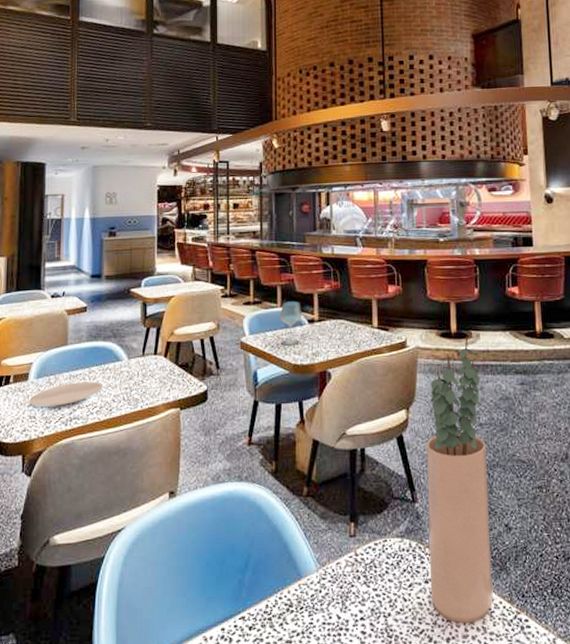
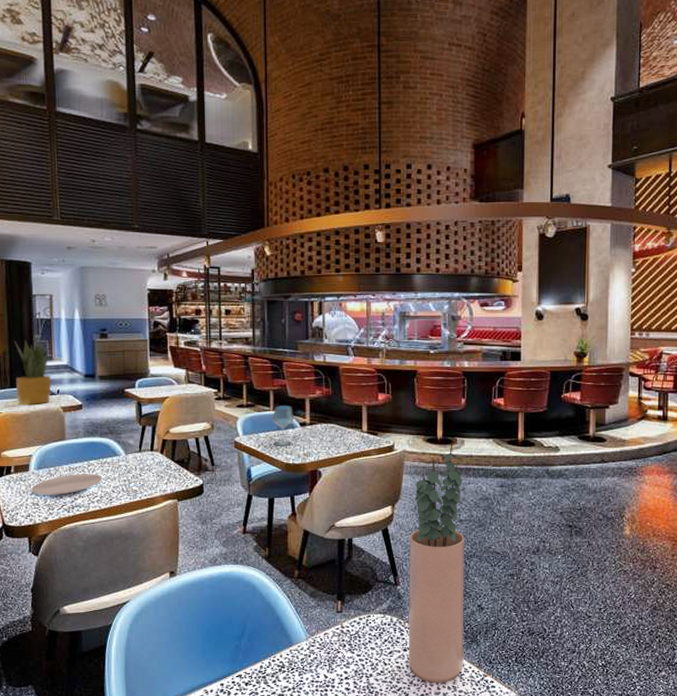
planter: none [21,237,62,310] -> present [14,337,53,405]

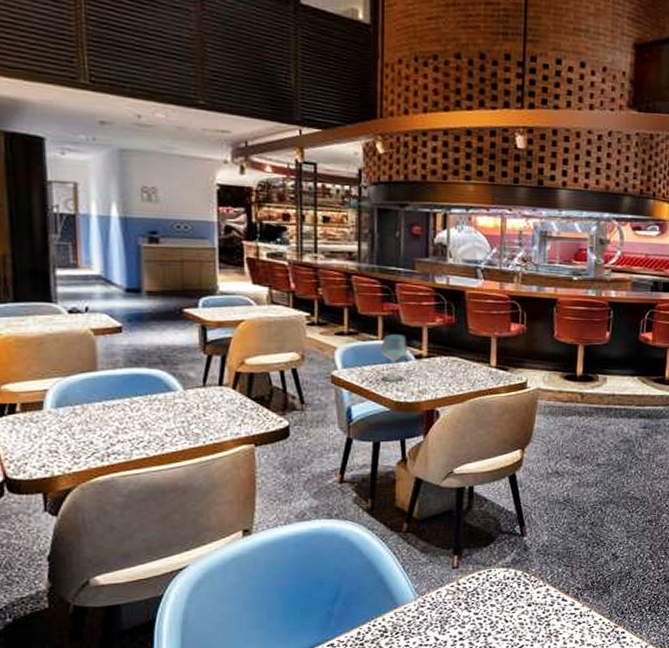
planter: present [14,337,53,405] -> none [19,238,79,326]
plate: present [31,474,102,495] -> none [47,414,150,440]
vase: present [408,443,465,683] -> none [532,381,604,638]

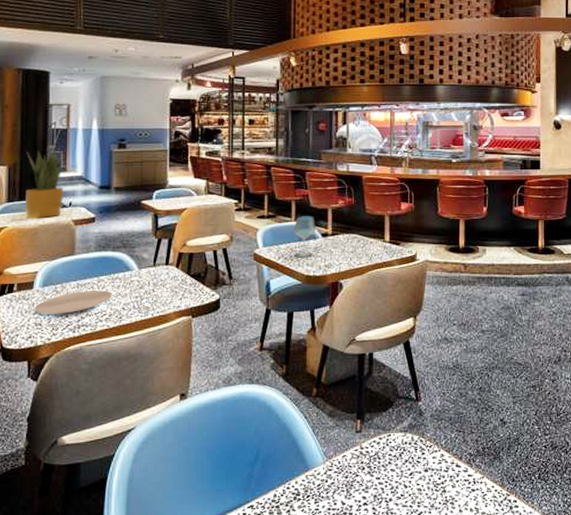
planter: none [19,238,79,326] -> present [24,148,68,219]
plate: none [47,414,150,440] -> present [34,290,112,314]

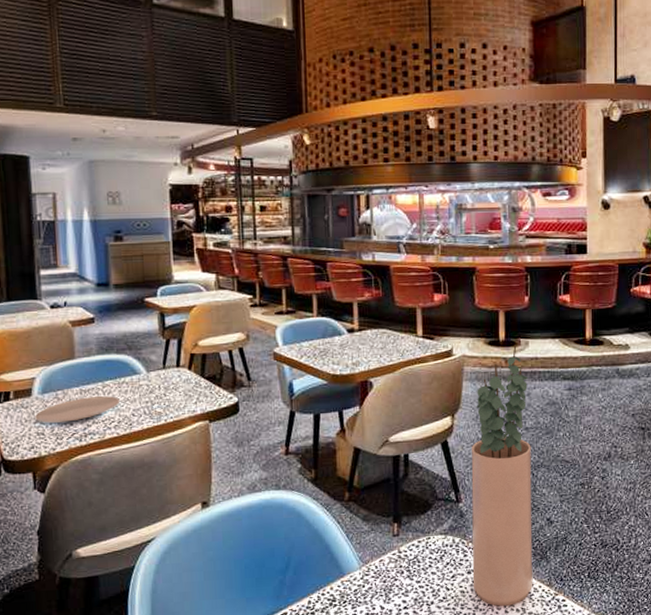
planter: present [24,148,68,219] -> none [11,242,58,321]
wine glass: present [293,216,316,258] -> none [315,310,341,356]
vase: none [429,252,487,505] -> present [471,345,533,606]

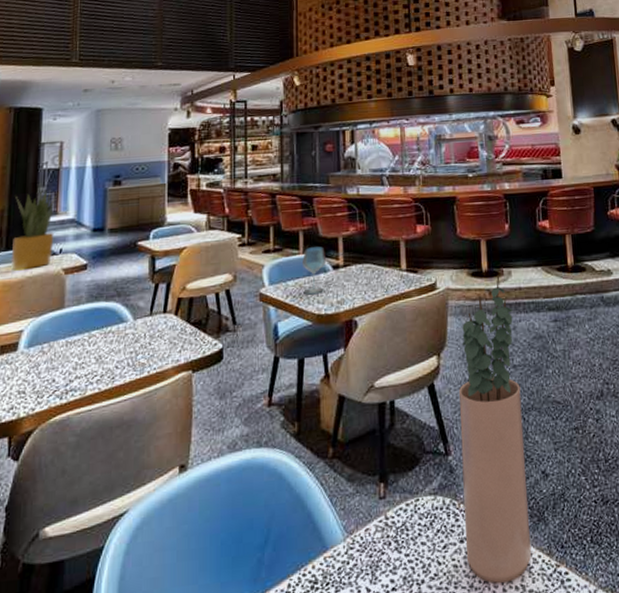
planter: none [11,242,58,321] -> present [10,189,60,271]
plate: present [35,396,120,423] -> none [18,347,104,380]
wine glass: none [315,310,341,356] -> present [301,246,327,295]

